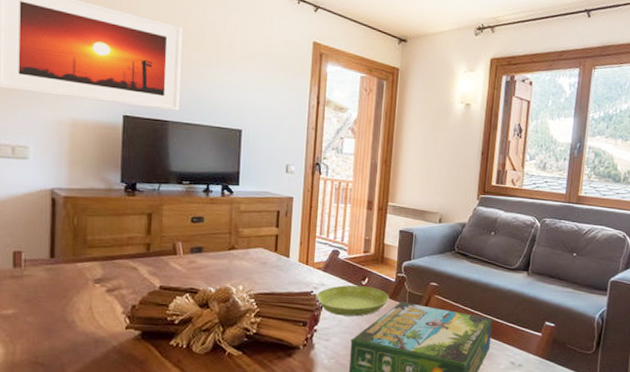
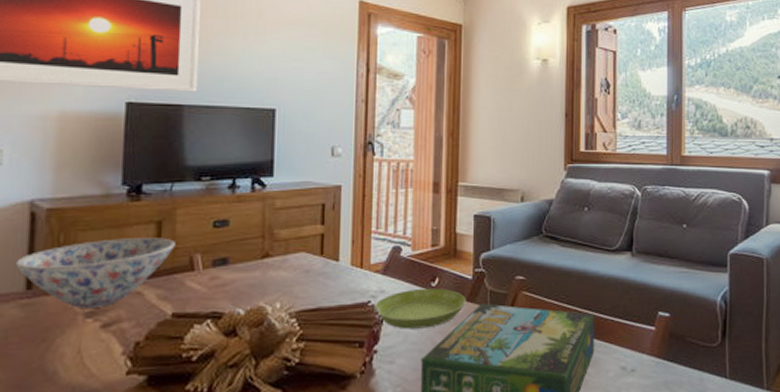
bowl: none [42,224,162,276] -> present [16,238,175,308]

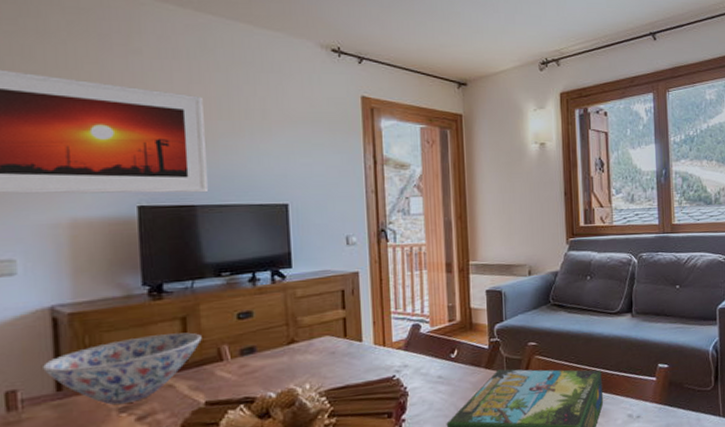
saucer: present [374,288,466,329] -> none [399,359,484,398]

